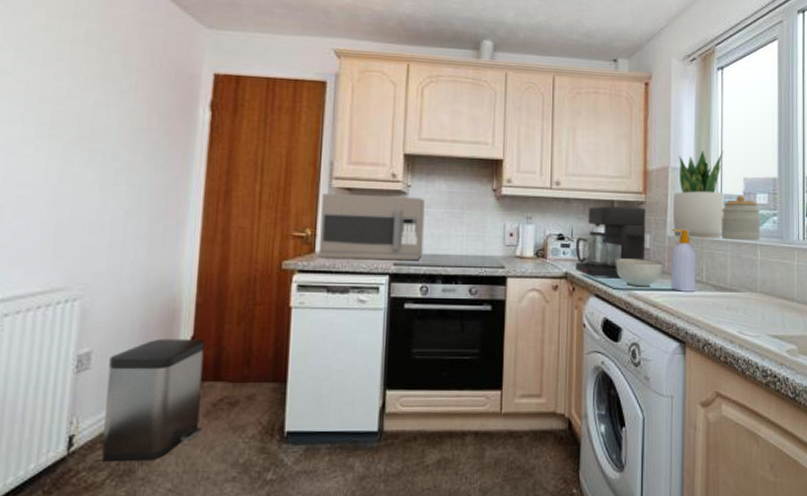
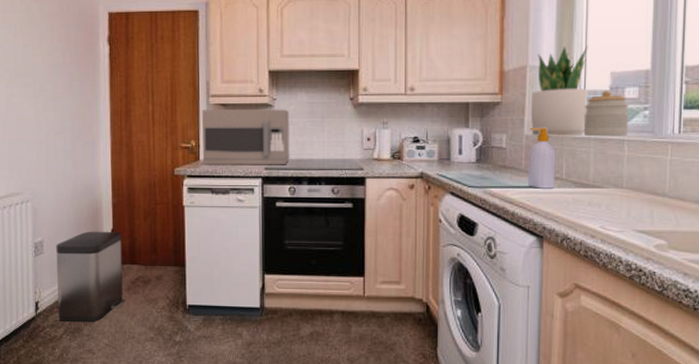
coffee maker: present [575,206,646,277] -> none [430,108,502,176]
bowl: present [615,258,664,287] -> none [470,158,521,185]

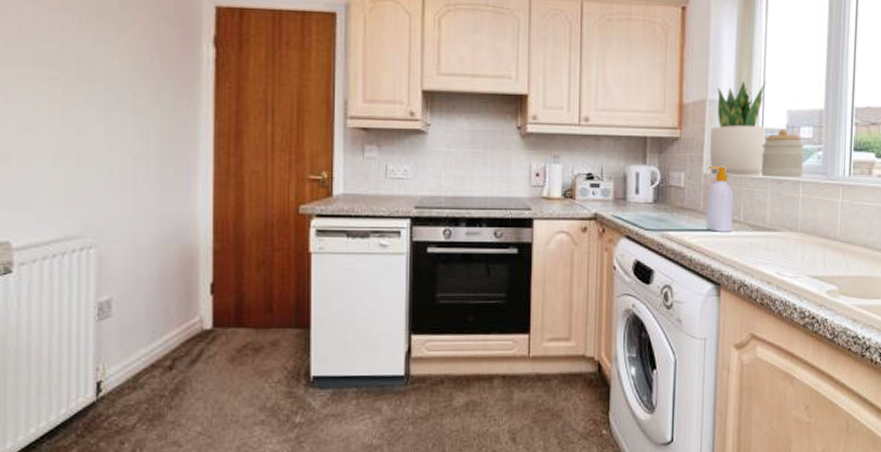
pedal bin: present [56,231,127,322] -> none [130,285,229,406]
microwave: present [202,109,289,166] -> none [337,133,446,204]

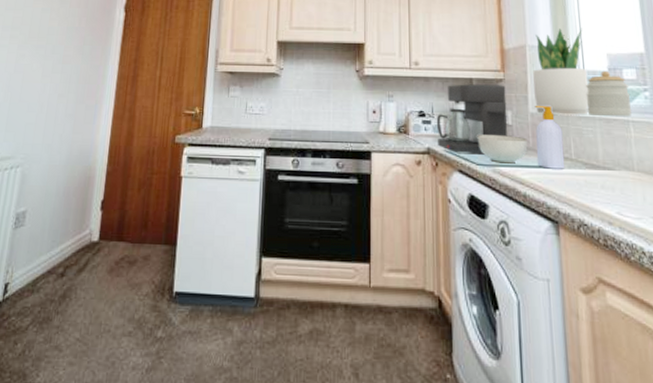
coffee maker: none [605,143,681,218] -> present [436,84,508,153]
bowl: none [647,198,700,228] -> present [477,135,529,164]

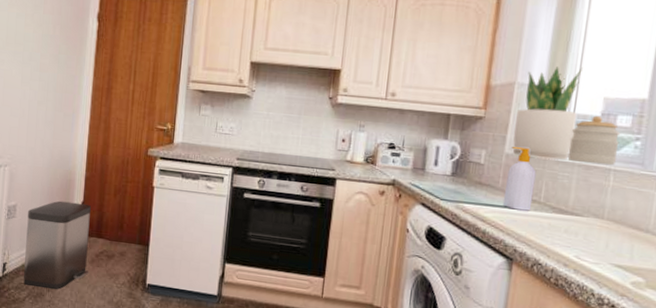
pedal bin: none [28,201,113,310] -> present [23,200,92,289]
coffee maker: present [436,84,508,153] -> none [404,119,485,189]
bowl: present [477,135,529,164] -> none [445,171,498,202]

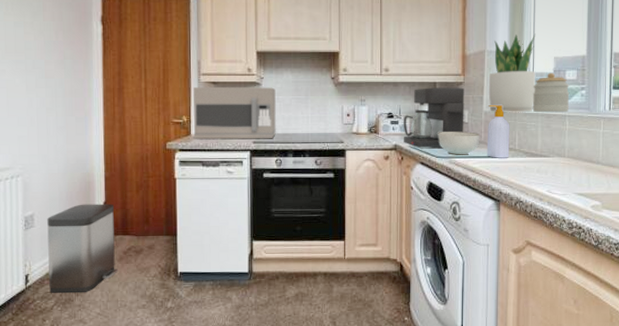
microwave: none [177,93,267,158] -> present [194,86,276,140]
coffee maker: none [404,119,485,189] -> present [403,87,465,148]
bowl: none [445,171,498,202] -> present [438,132,481,155]

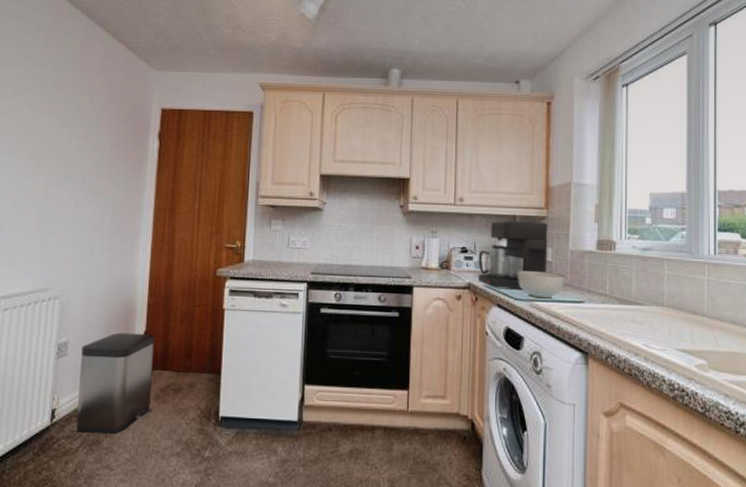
microwave: present [194,86,276,140] -> none [248,209,339,271]
soap bottle: present [486,104,510,158] -> none [572,242,600,304]
planter: present [488,33,536,112] -> none [575,166,629,253]
jar: present [532,72,570,113] -> none [625,209,668,256]

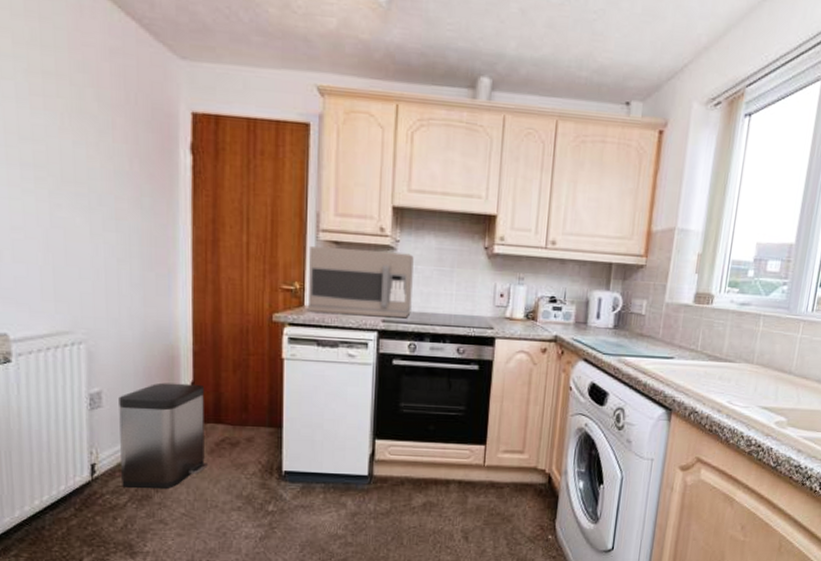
microwave: none [248,209,339,271] -> present [309,245,414,319]
coffee maker: present [478,221,548,289] -> none [566,268,646,343]
bowl: present [517,271,566,299] -> none [607,324,659,354]

